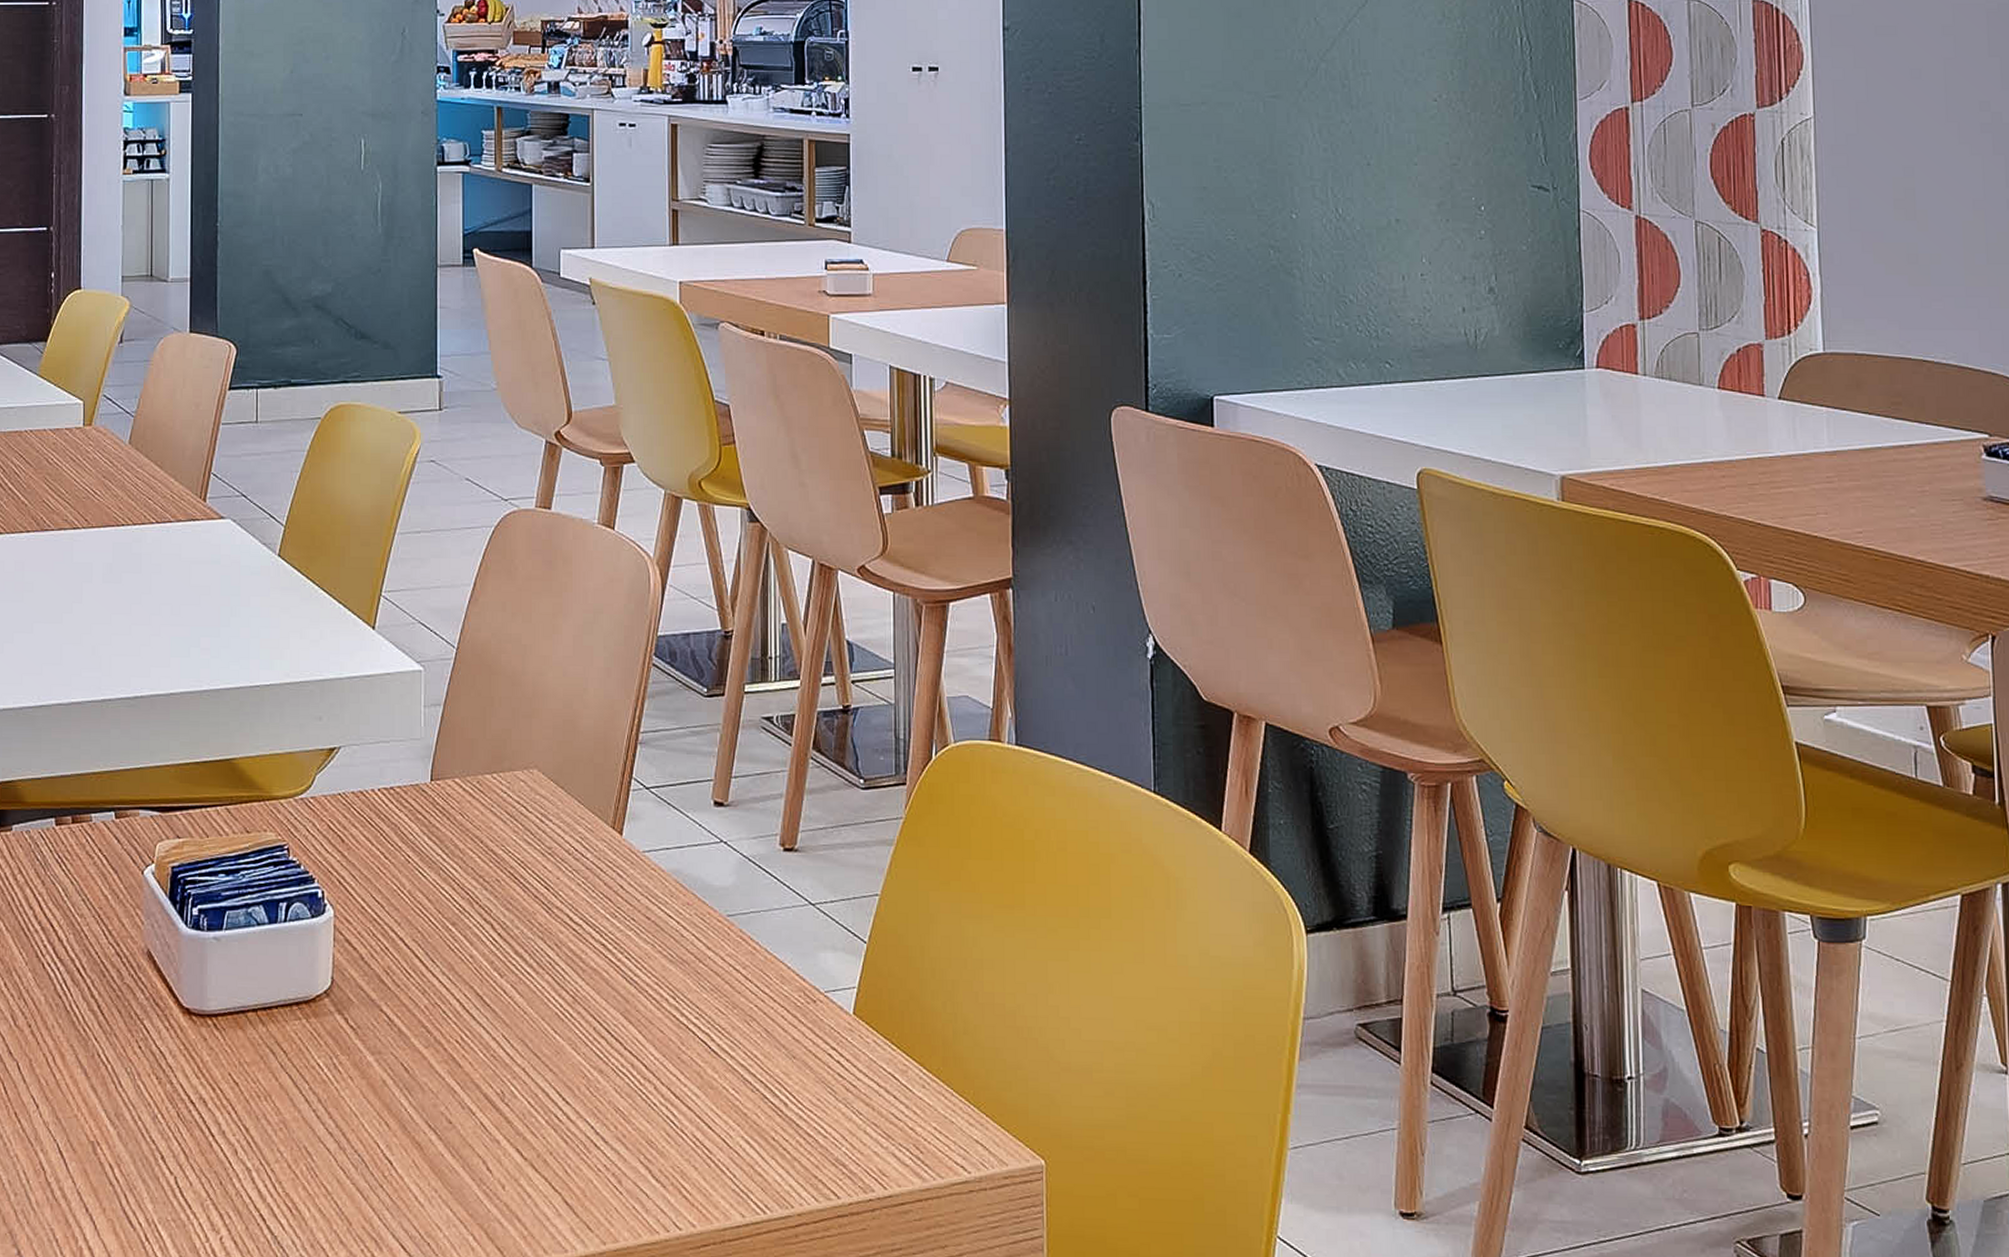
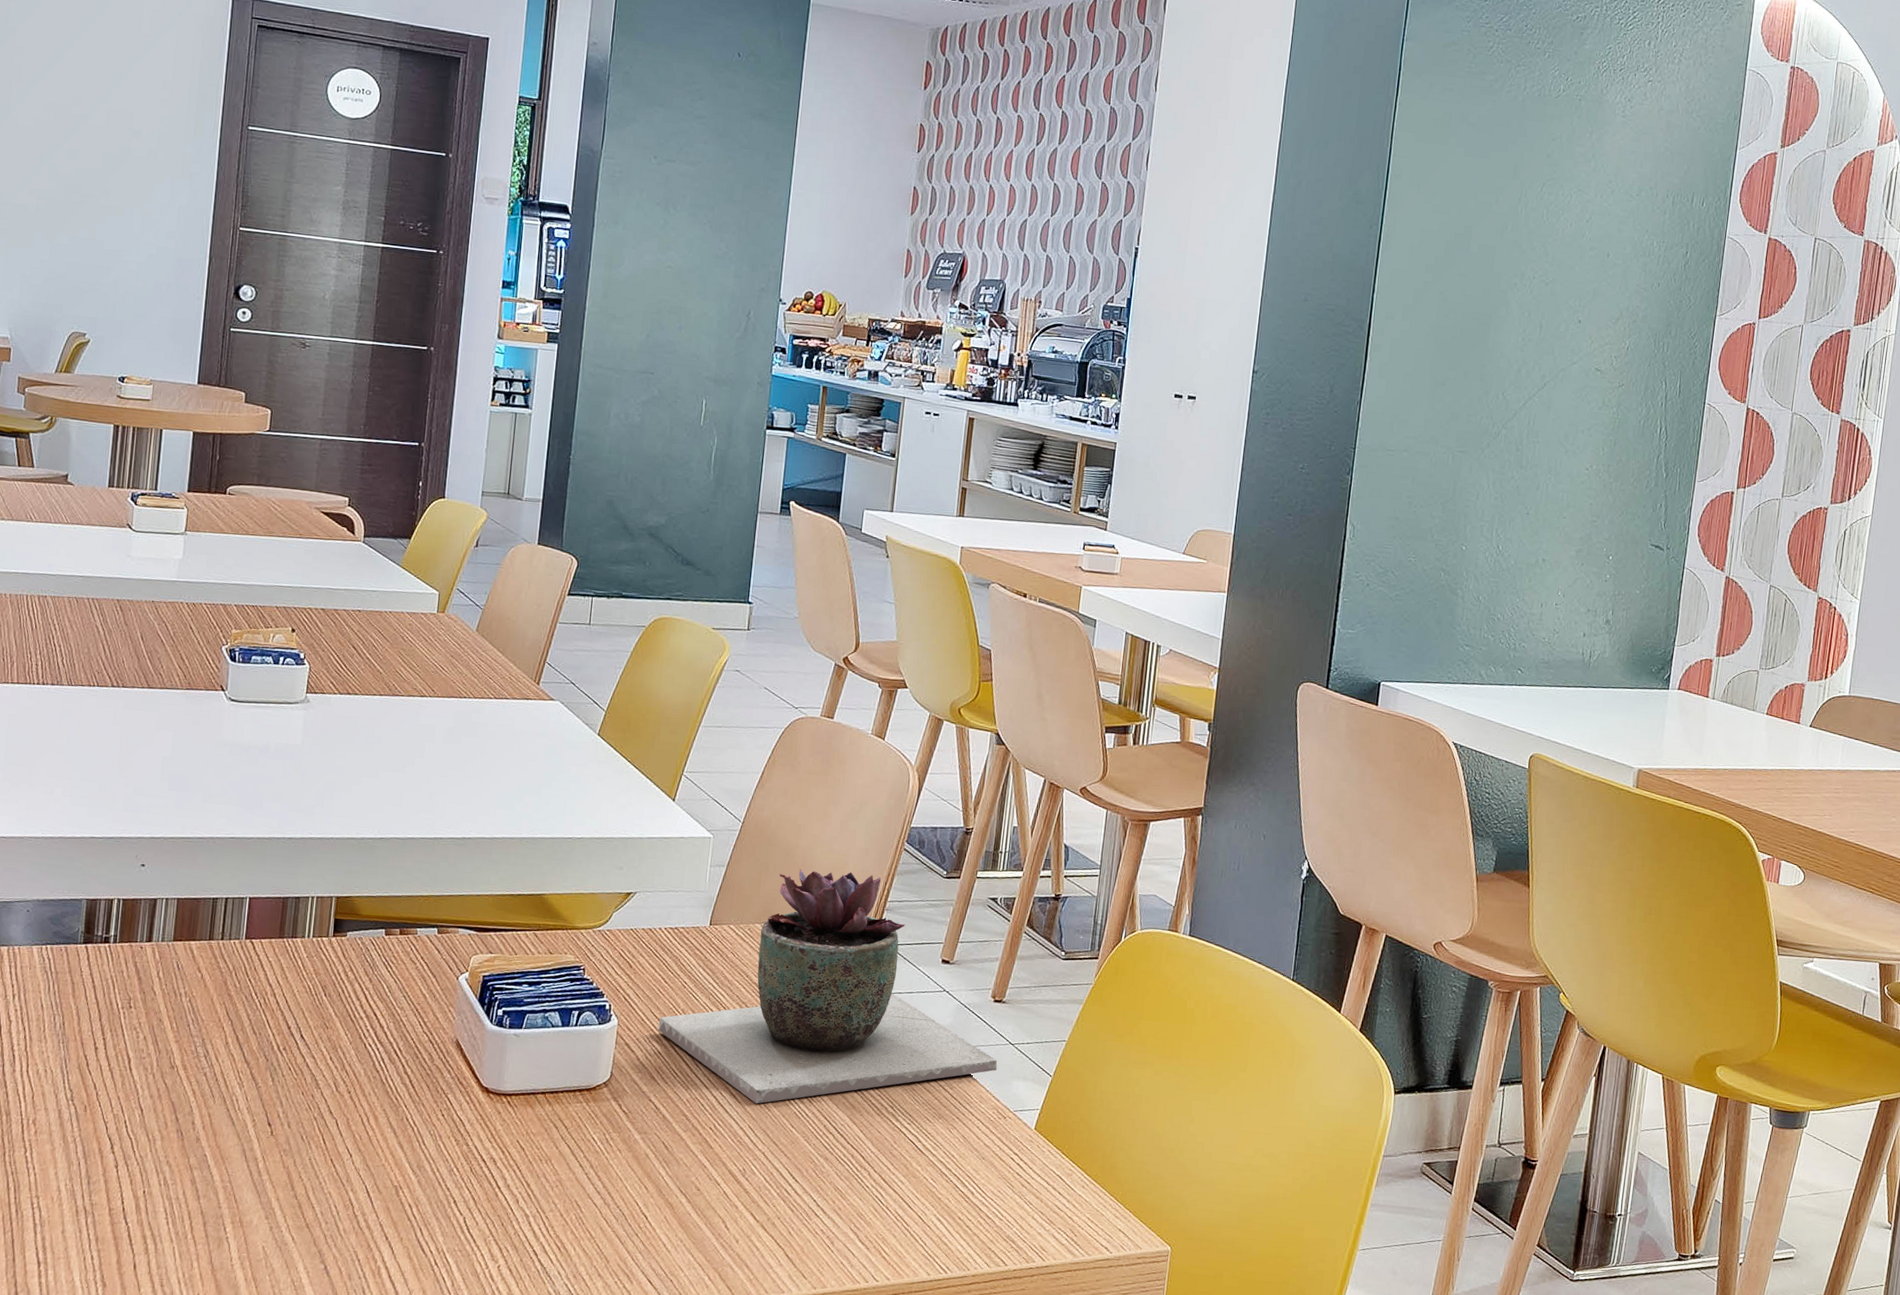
succulent plant: none [382,699,798,1006] -> present [658,869,998,1104]

